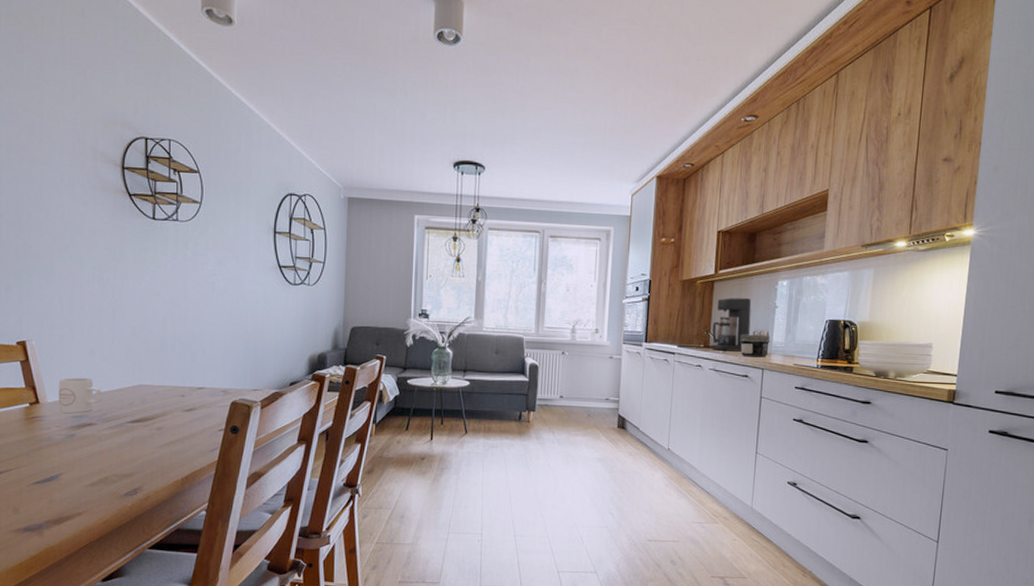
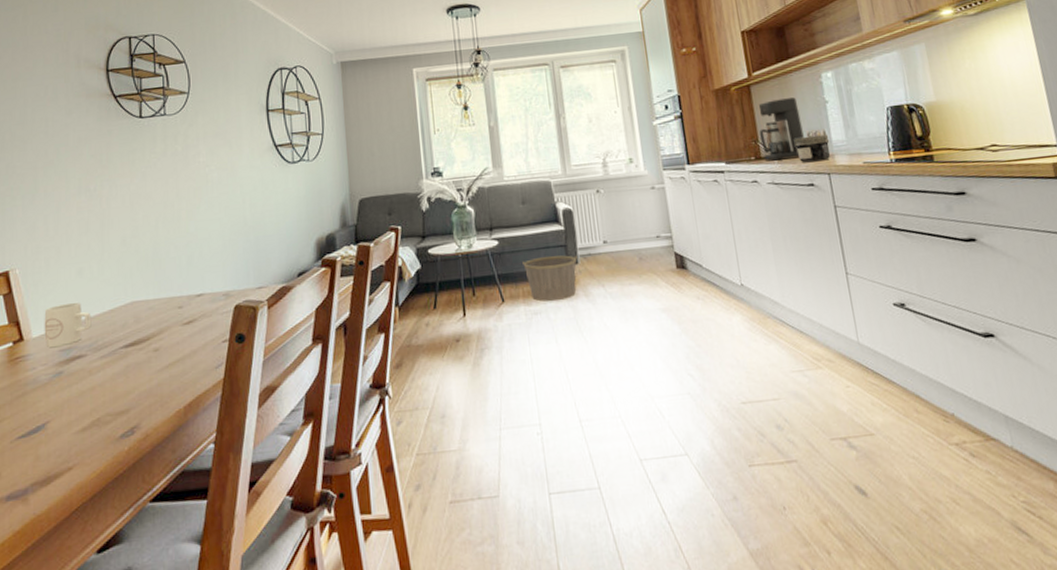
basket: none [488,401,535,439] -> present [522,255,577,302]
bowl: present [857,340,934,378] -> none [930,112,1024,161]

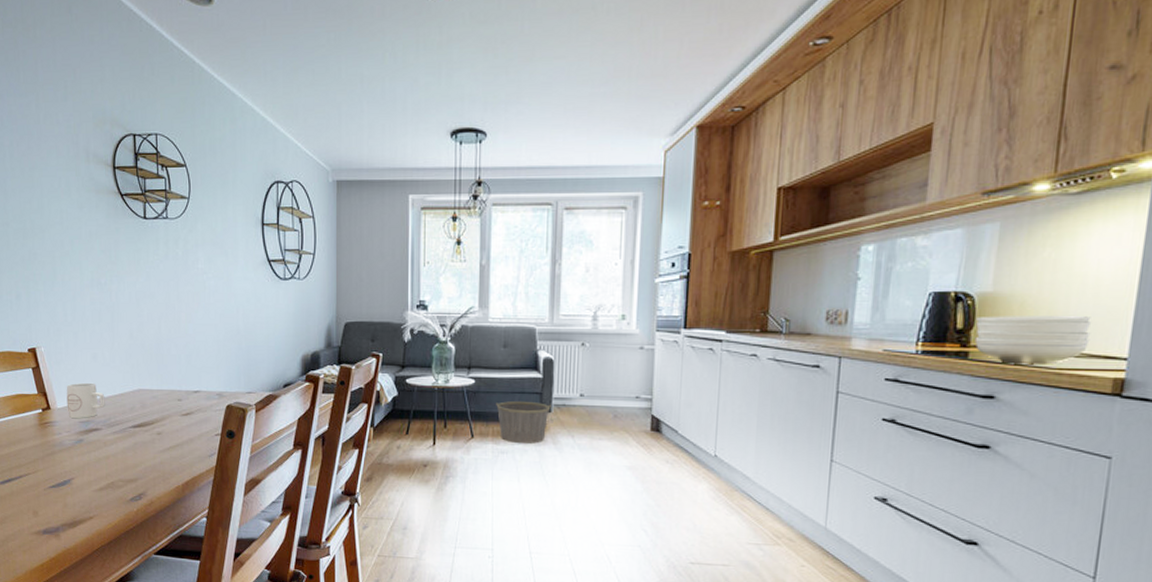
coffee maker: present [758,97,804,161] -> none [770,270,824,336]
jar: present [794,134,831,163] -> none [808,314,851,343]
bowl: none [930,112,1024,161] -> present [974,315,1091,365]

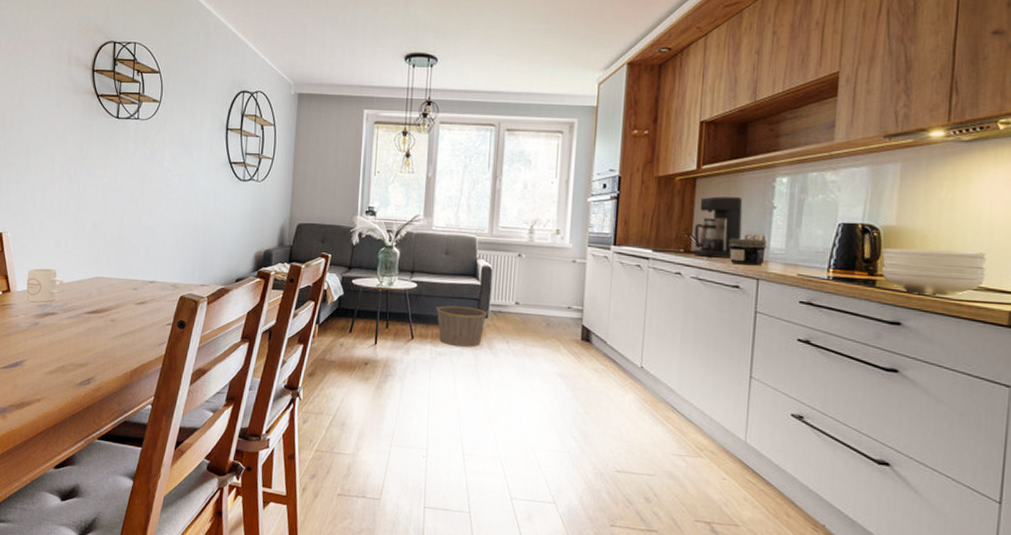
coffee maker: none [770,270,824,336] -> present [693,196,743,258]
jar: none [808,314,851,343] -> present [728,238,767,266]

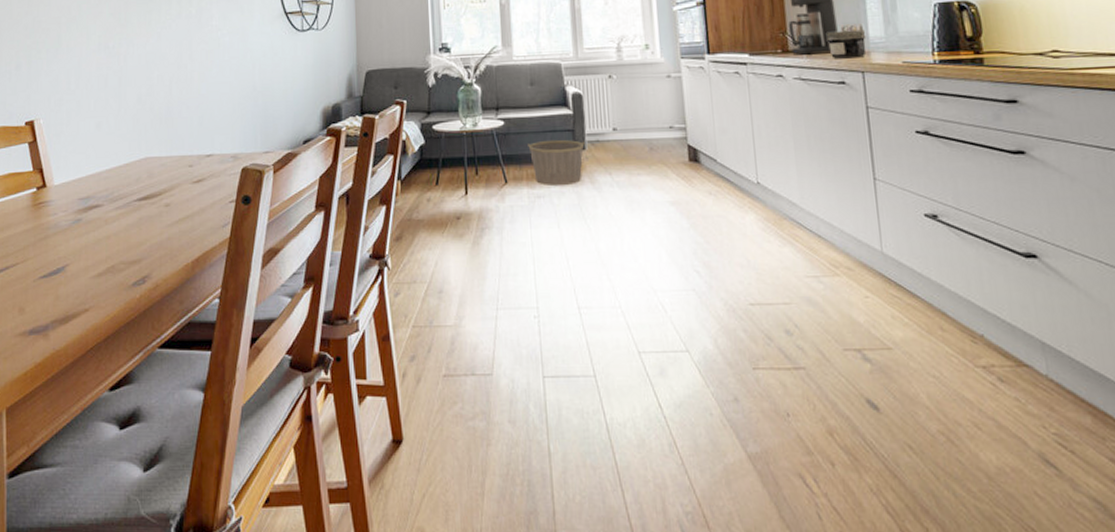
mug: present [26,268,64,303] -> none [65,154,108,196]
bowl: present [881,248,987,295] -> none [983,16,1092,67]

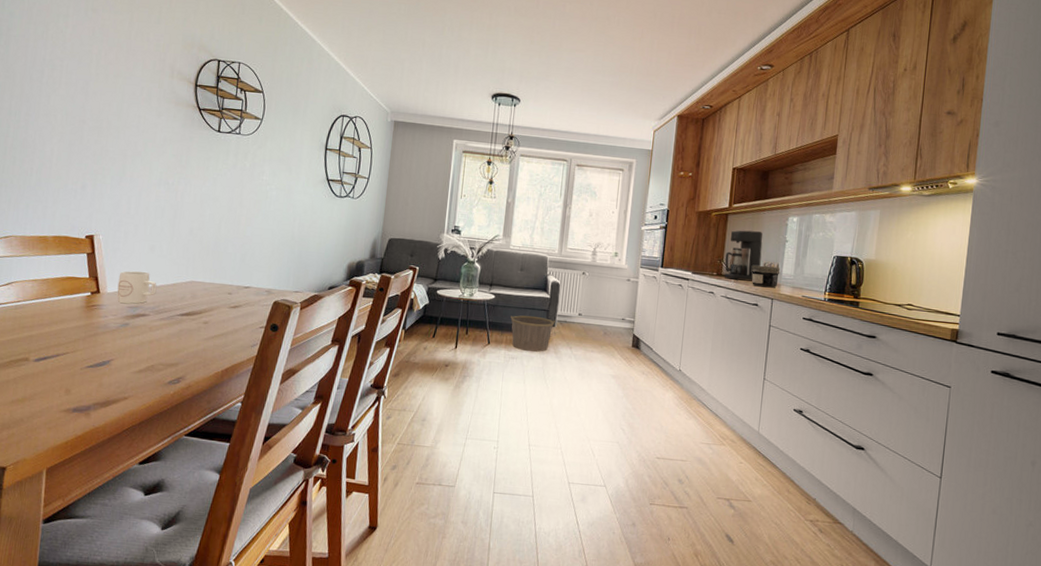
mug: none [65,154,108,196] -> present [117,271,157,305]

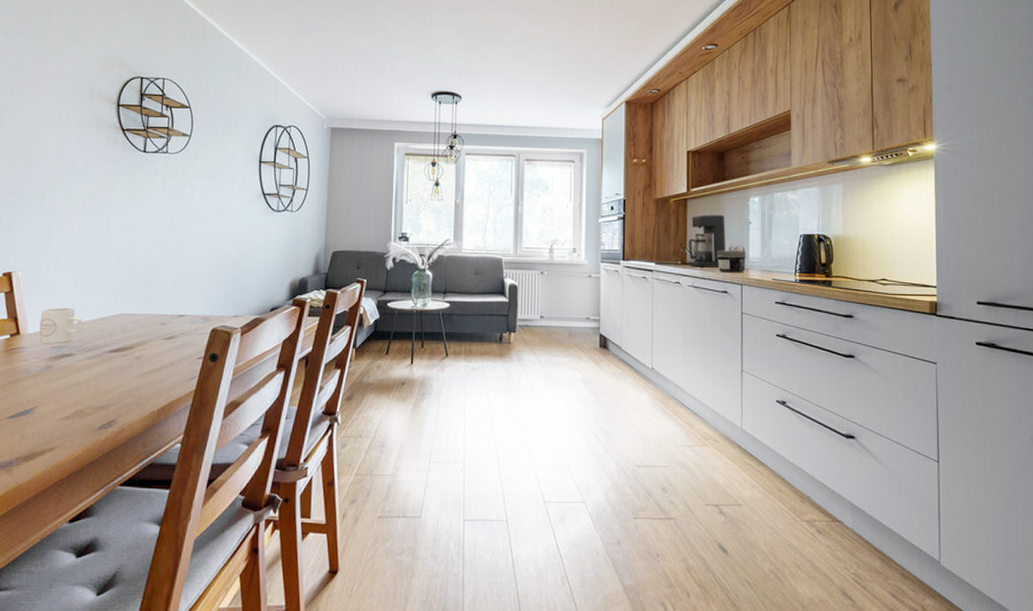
basket: present [510,315,555,352] -> none [468,322,516,361]

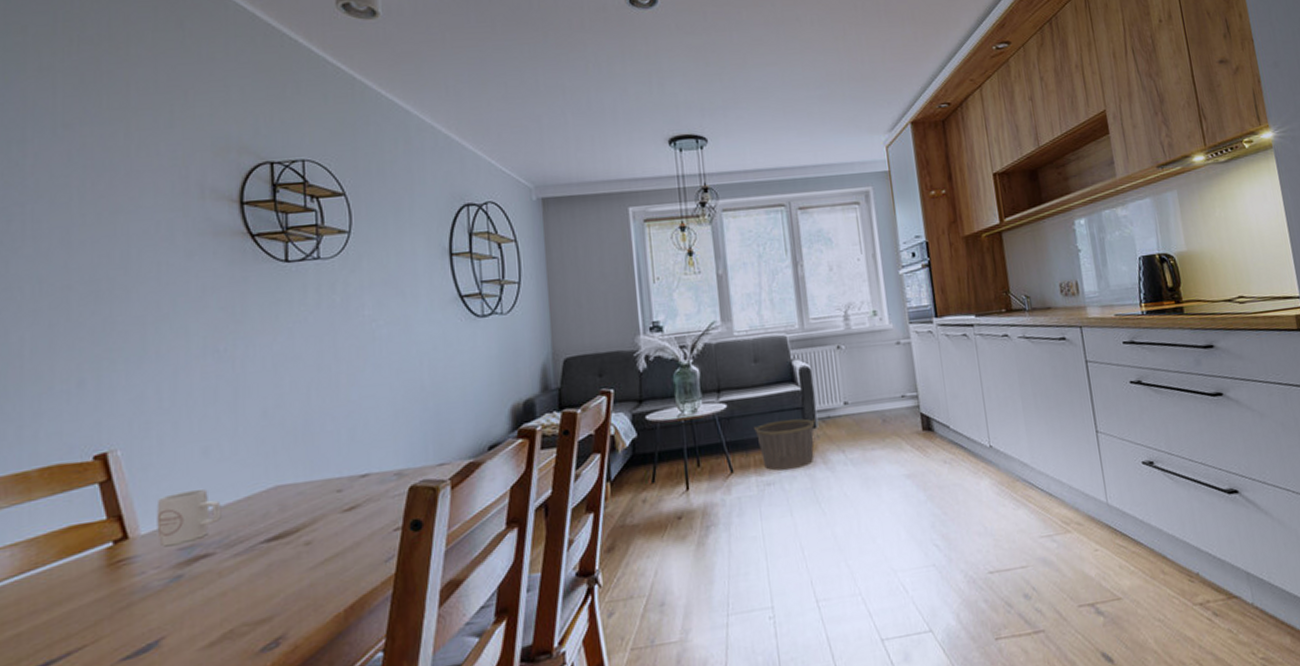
basket: none [468,322,516,361] -> present [754,418,815,471]
coffee maker: present [689,215,726,267] -> none [1009,245,1056,314]
jar: present [716,250,747,273] -> none [1046,285,1083,316]

